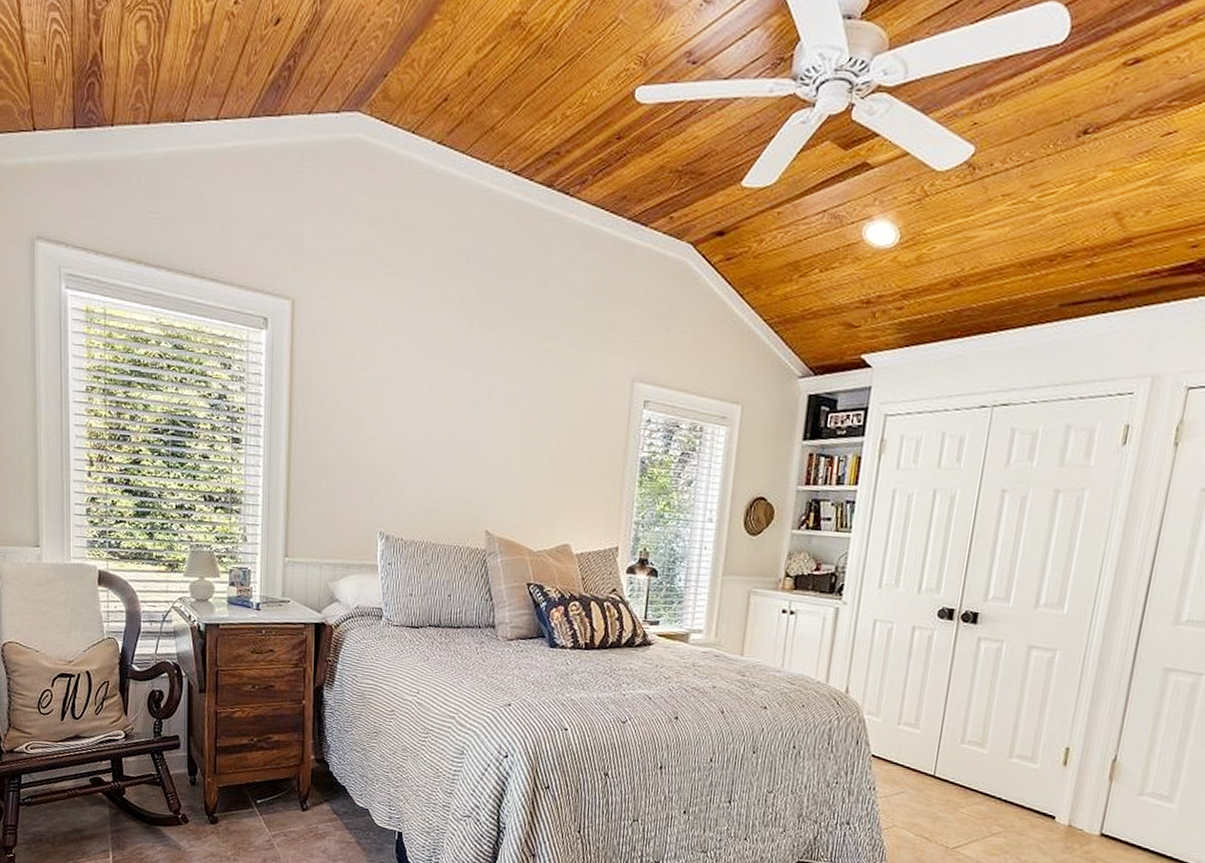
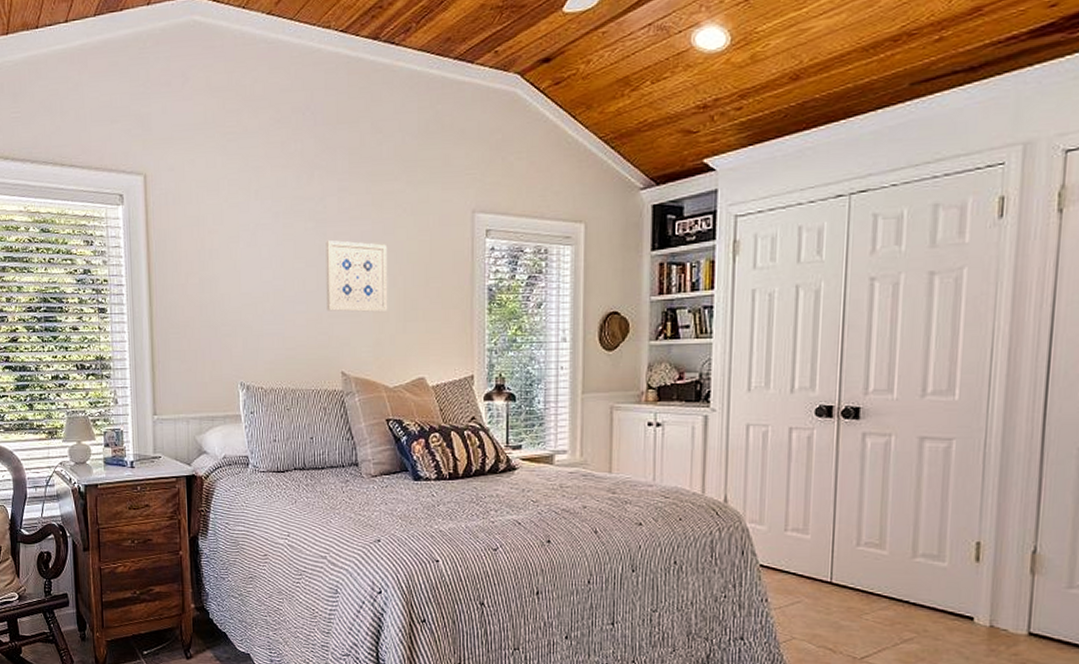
wall art: none [476,393,544,475] -> present [325,240,388,313]

